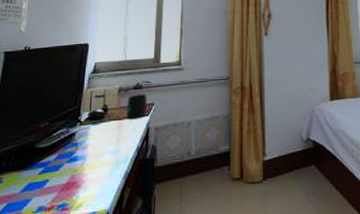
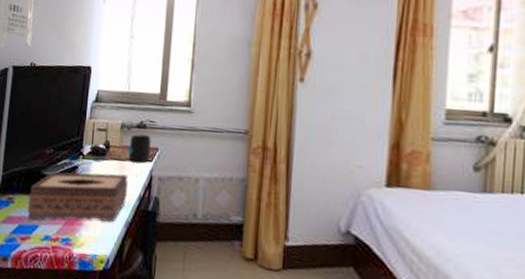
tissue box: none [17,131,127,196] -> present [27,172,129,222]

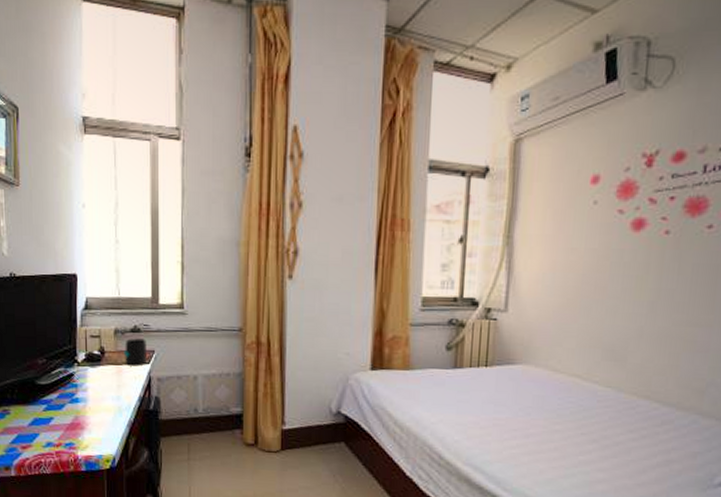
tissue box: present [27,172,129,222] -> none [24,378,128,430]

